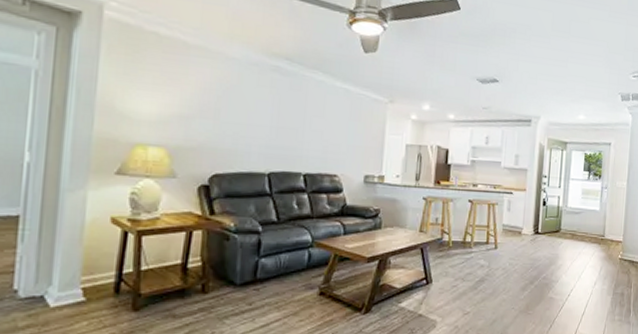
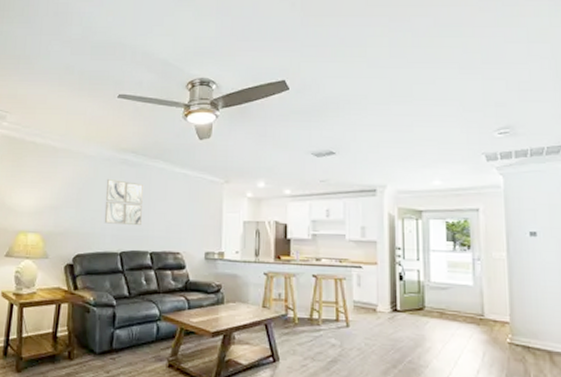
wall art: none [249,87,298,144] -> present [104,178,143,226]

